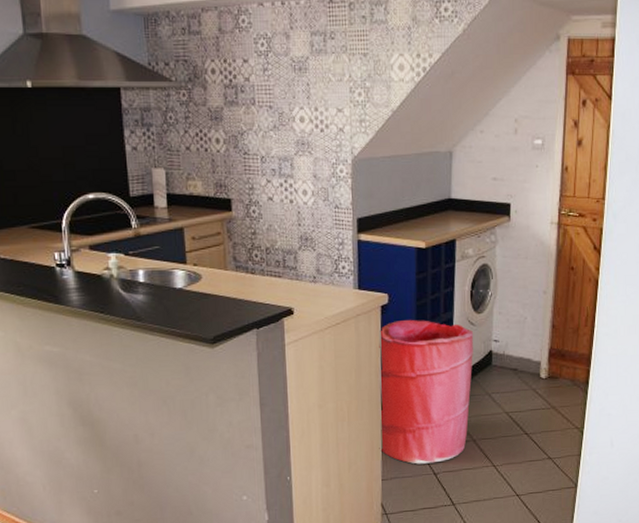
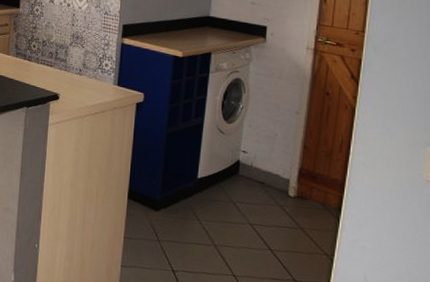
laundry hamper: present [379,319,474,464] -> none [121,118,223,260]

